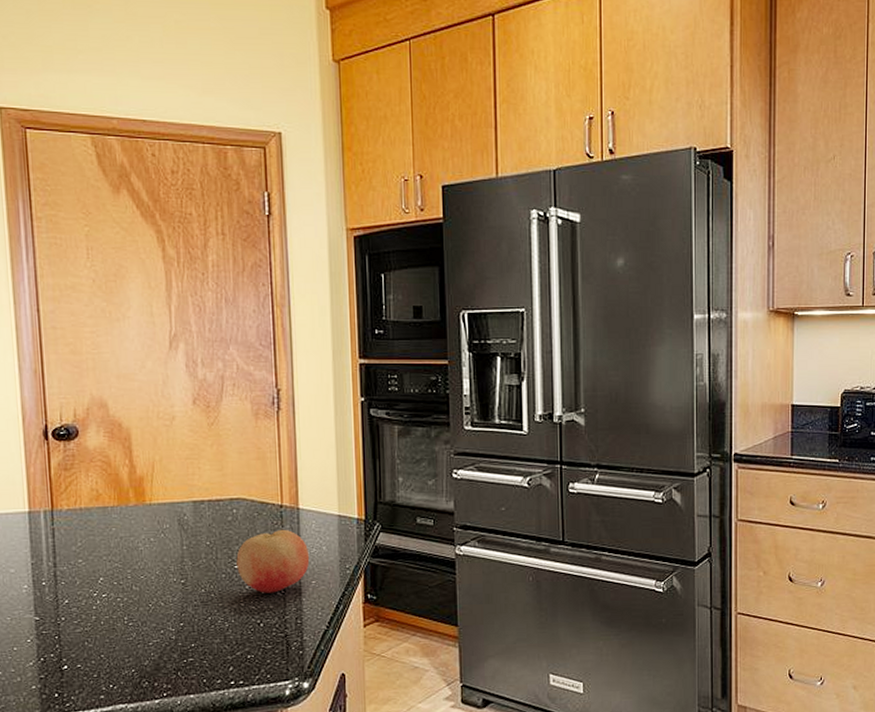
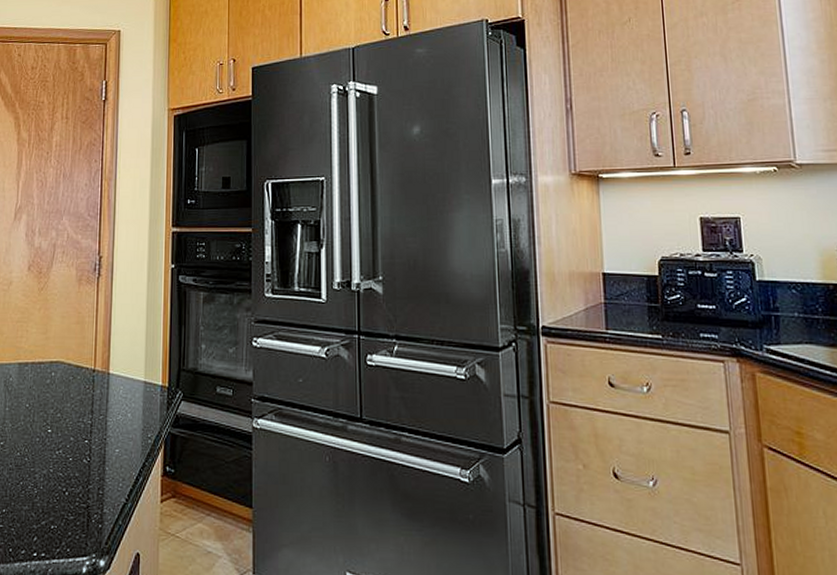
fruit: present [236,529,310,593] -> none [50,394,116,460]

